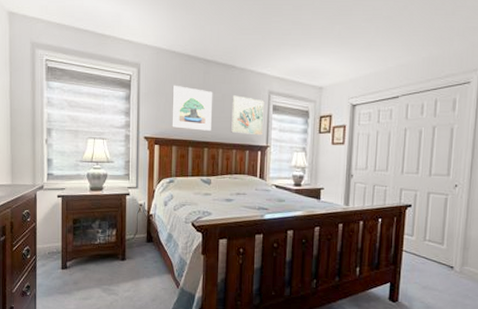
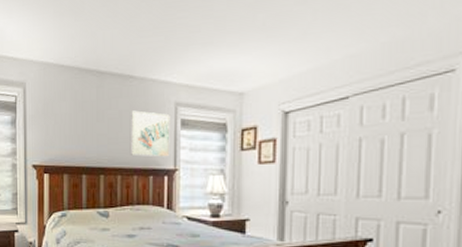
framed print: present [172,85,213,131] -> none [62,103,109,155]

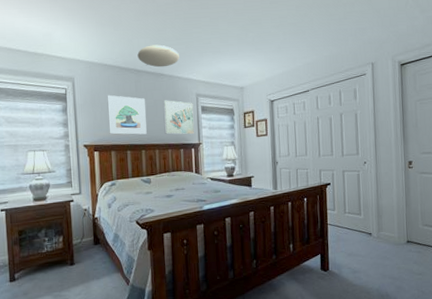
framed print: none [62,103,109,155] -> present [107,94,147,135]
ceiling light: none [101,36,156,68] -> present [137,44,179,68]

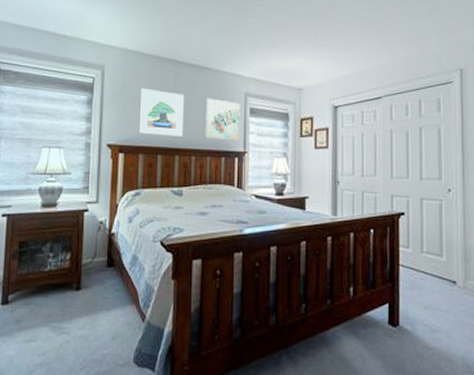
ceiling light: present [137,44,179,68] -> none [180,34,228,60]

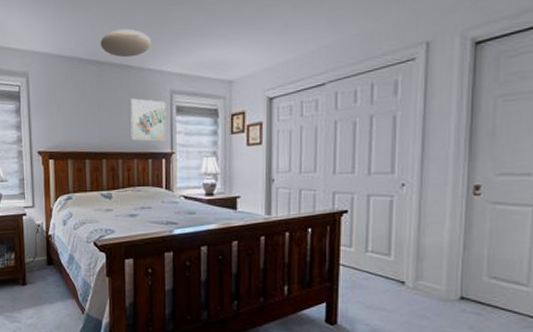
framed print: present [138,87,185,136] -> none [64,92,109,141]
ceiling light: none [180,34,228,60] -> present [100,28,151,58]

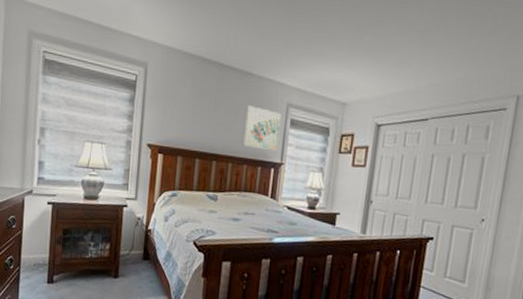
ceiling light: present [100,28,151,58] -> none [224,35,275,65]

